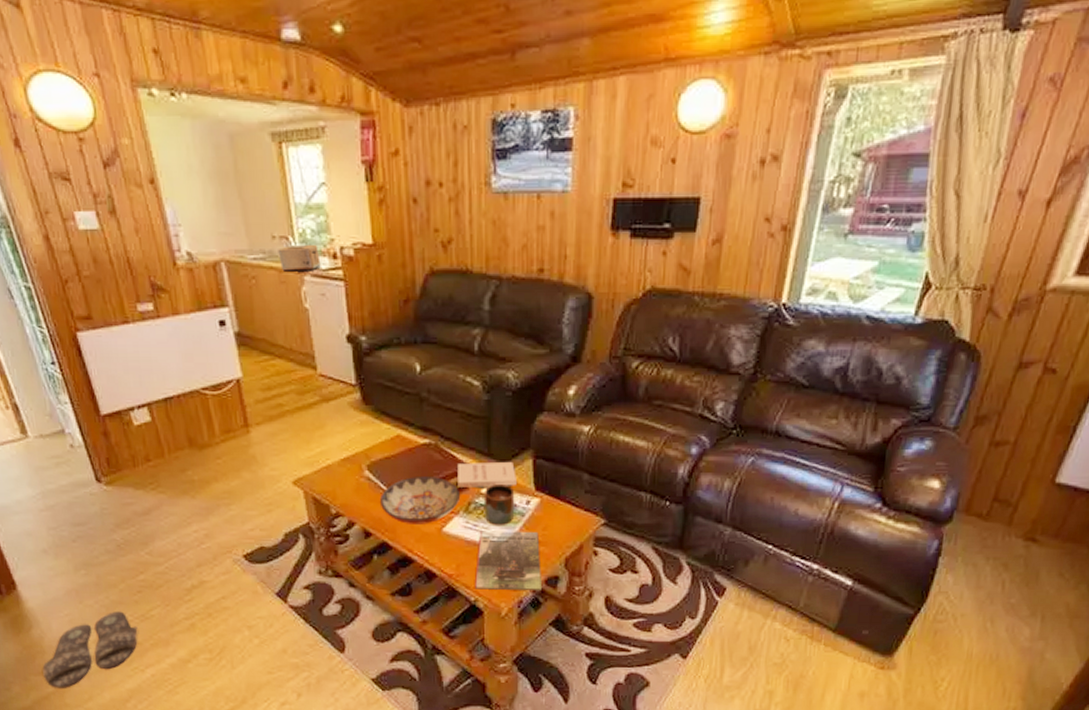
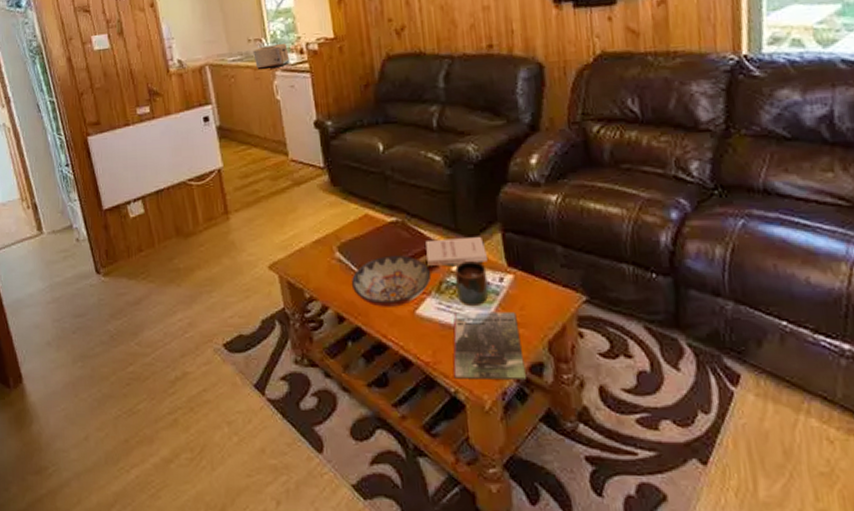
slippers: present [42,611,138,688] -> none [38,405,125,490]

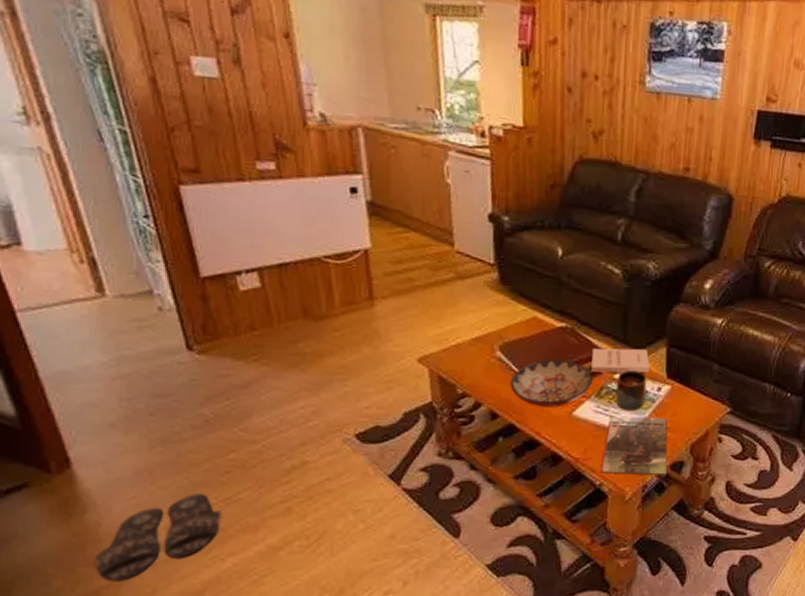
slippers: none [38,405,125,490] -> present [95,494,222,581]
toaster: present [253,43,290,70] -> none [422,118,468,147]

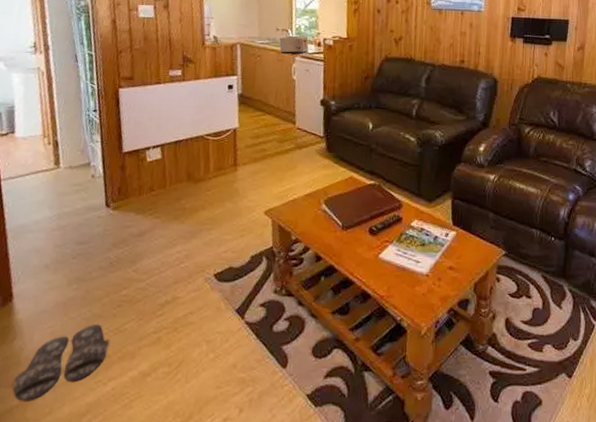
toaster: none [422,118,468,147] -> present [279,35,309,54]
bowl: present [509,359,594,408] -> none [331,210,395,251]
books: present [591,348,650,375] -> none [393,200,439,223]
magazine: present [601,415,668,475] -> none [401,258,455,312]
mug: present [615,370,647,412] -> none [412,219,437,255]

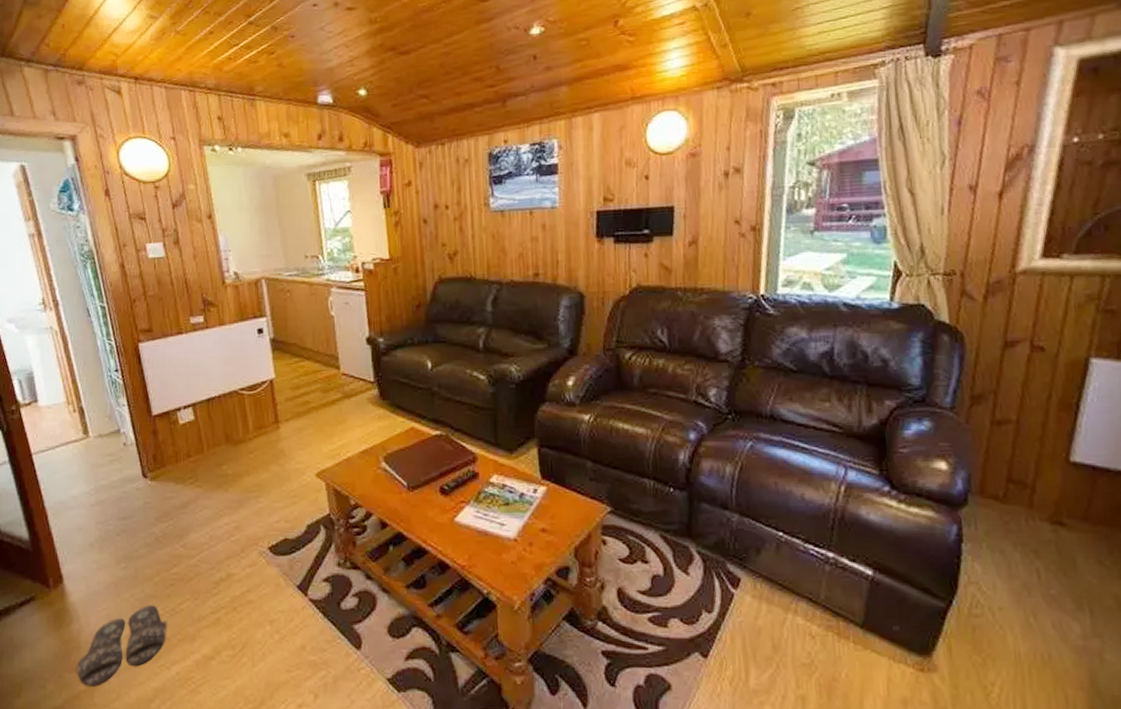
toaster: present [279,35,309,54] -> none [310,261,345,286]

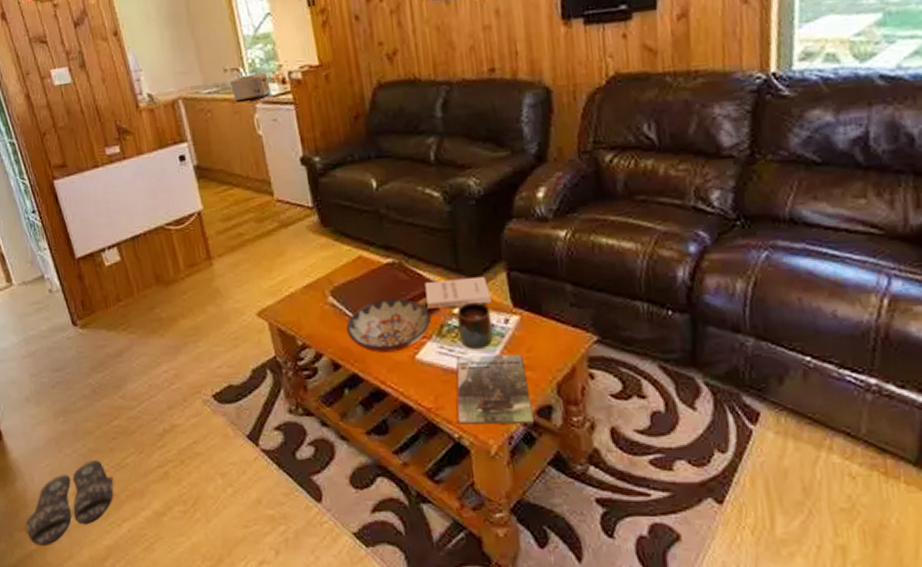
toaster: none [310,261,345,286] -> present [230,72,271,103]
bowl: none [395,466,471,514] -> present [346,298,432,353]
books: none [467,450,523,478] -> present [425,276,492,309]
magazine: none [487,520,553,582] -> present [456,354,534,424]
mug: none [492,473,523,516] -> present [457,302,493,351]

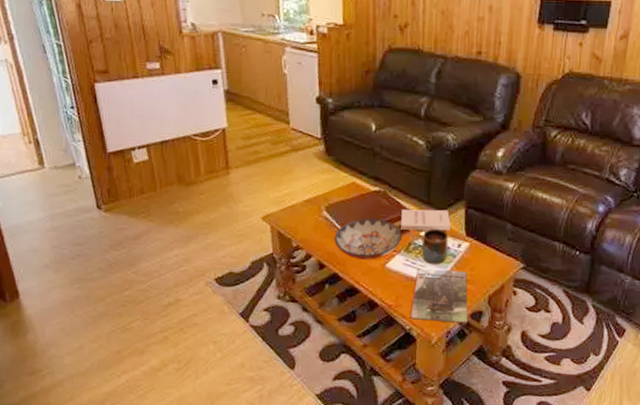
slippers: present [26,460,114,545] -> none [33,322,118,388]
toaster: present [230,72,271,103] -> none [266,22,300,44]

